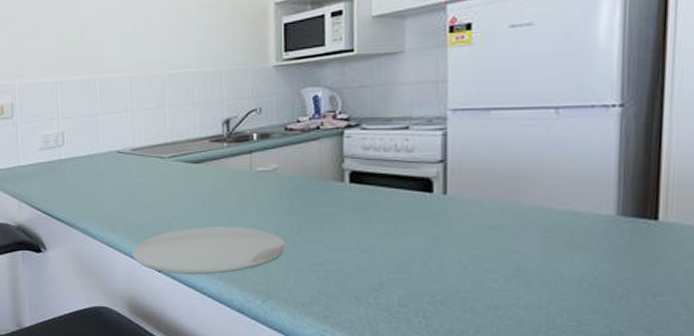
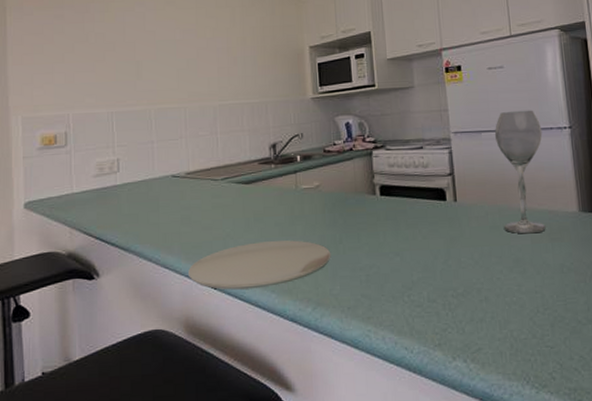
wineglass: none [505,81,579,239] -> present [494,110,546,234]

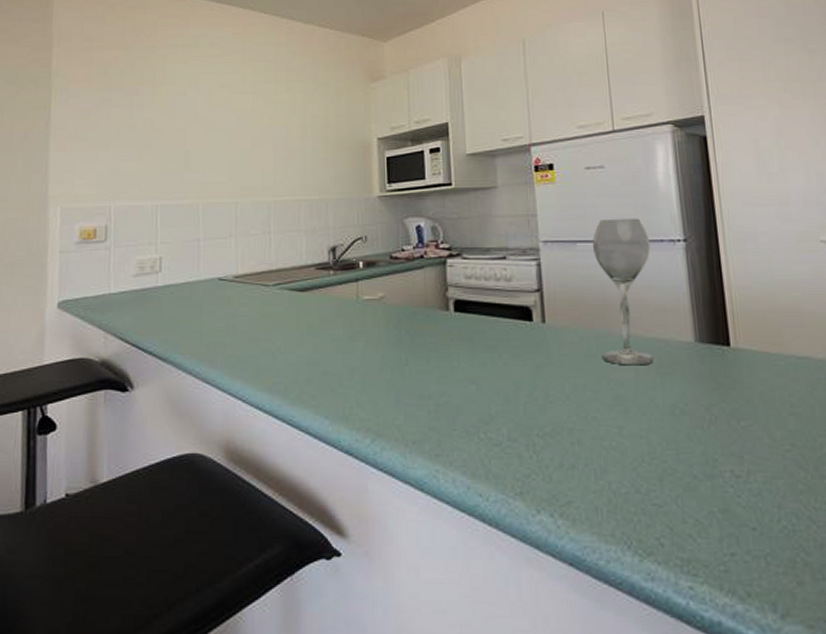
plate: present [188,240,332,290] -> none [232,357,395,413]

